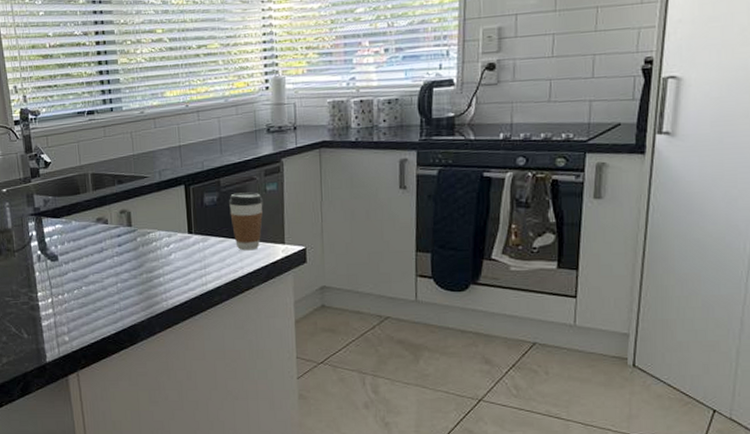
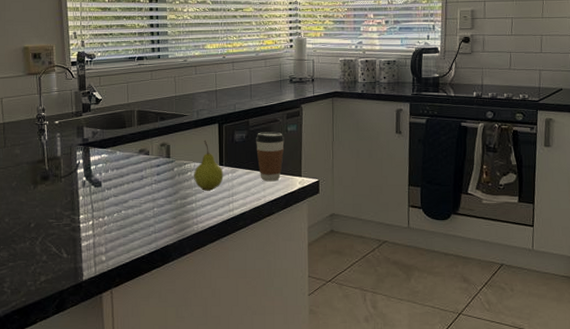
fruit: none [159,204,194,264] -> present [194,140,224,192]

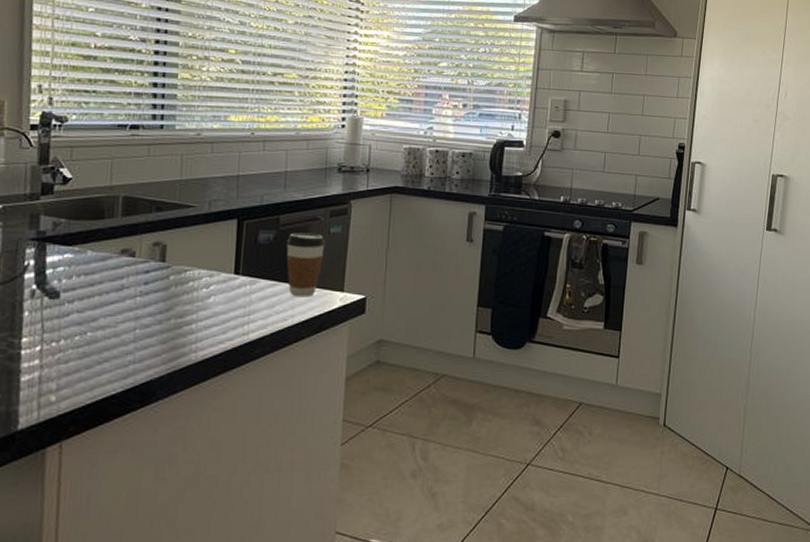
fruit: present [194,140,224,192] -> none [197,240,239,309]

